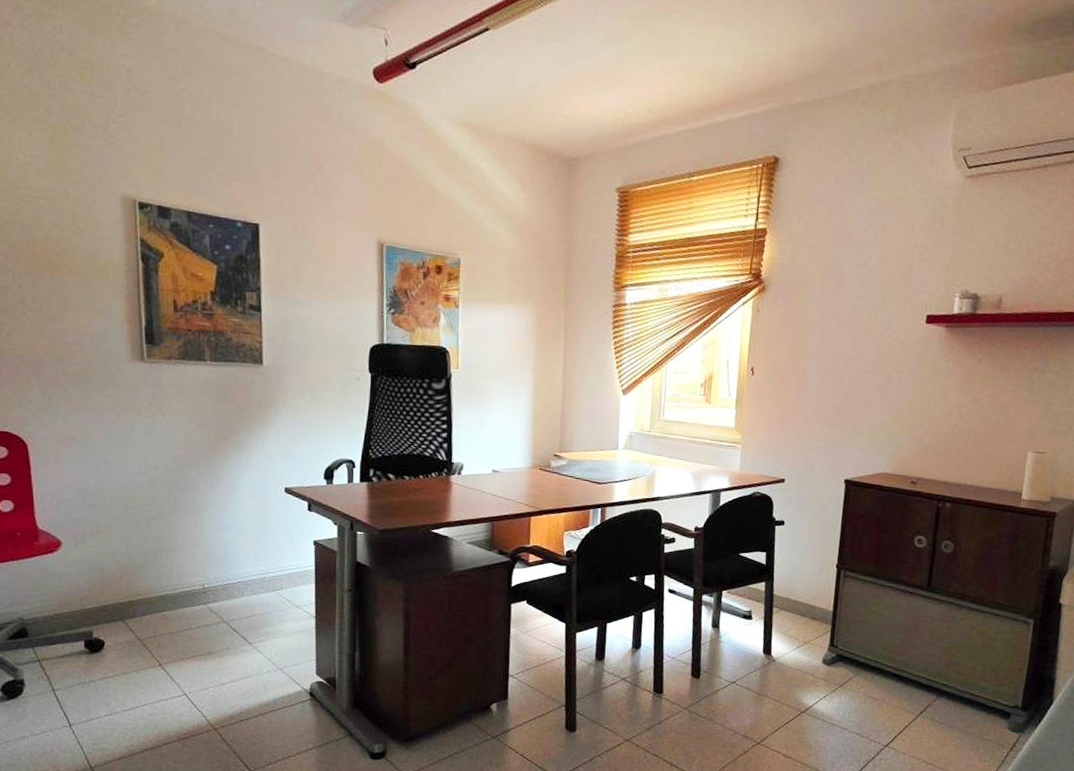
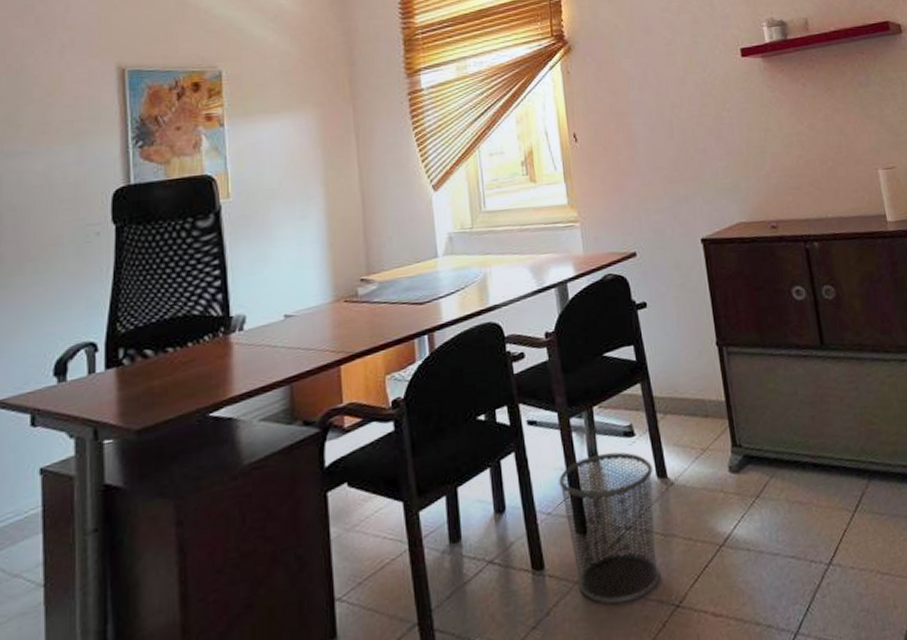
waste bin: none [685,625,761,731] -> present [559,452,661,604]

